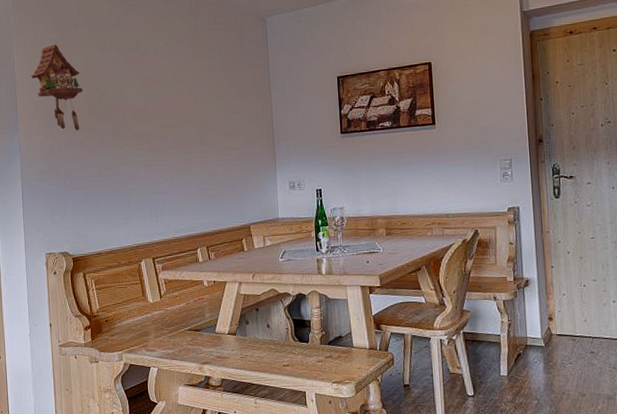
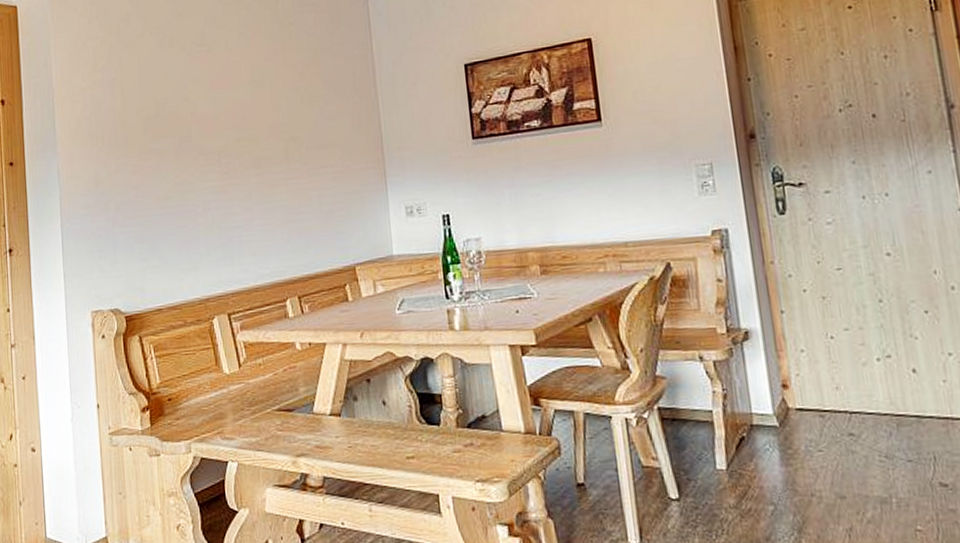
cuckoo clock: present [30,44,83,131] -> none [70,43,137,151]

